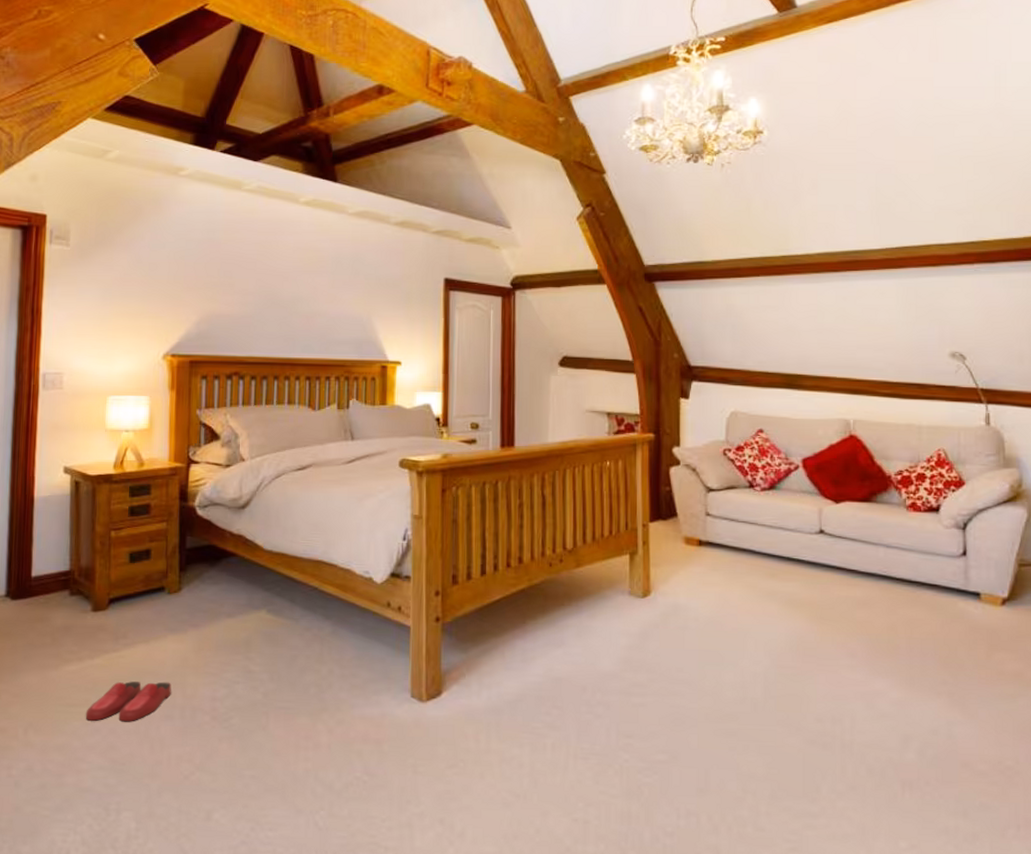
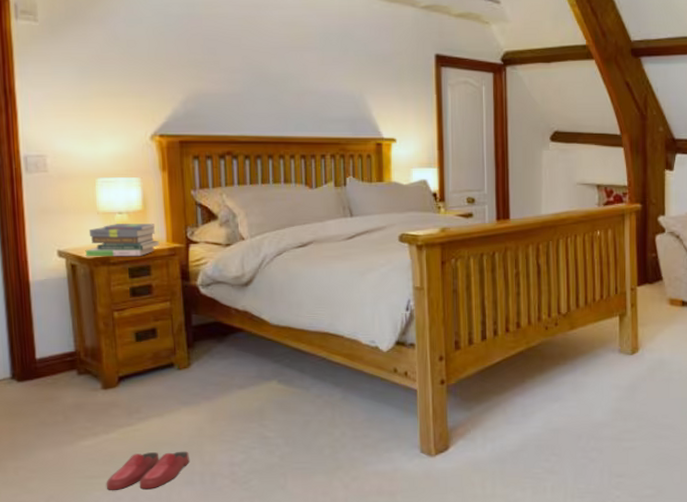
books: none [90,441,162,476] -> present [85,224,160,257]

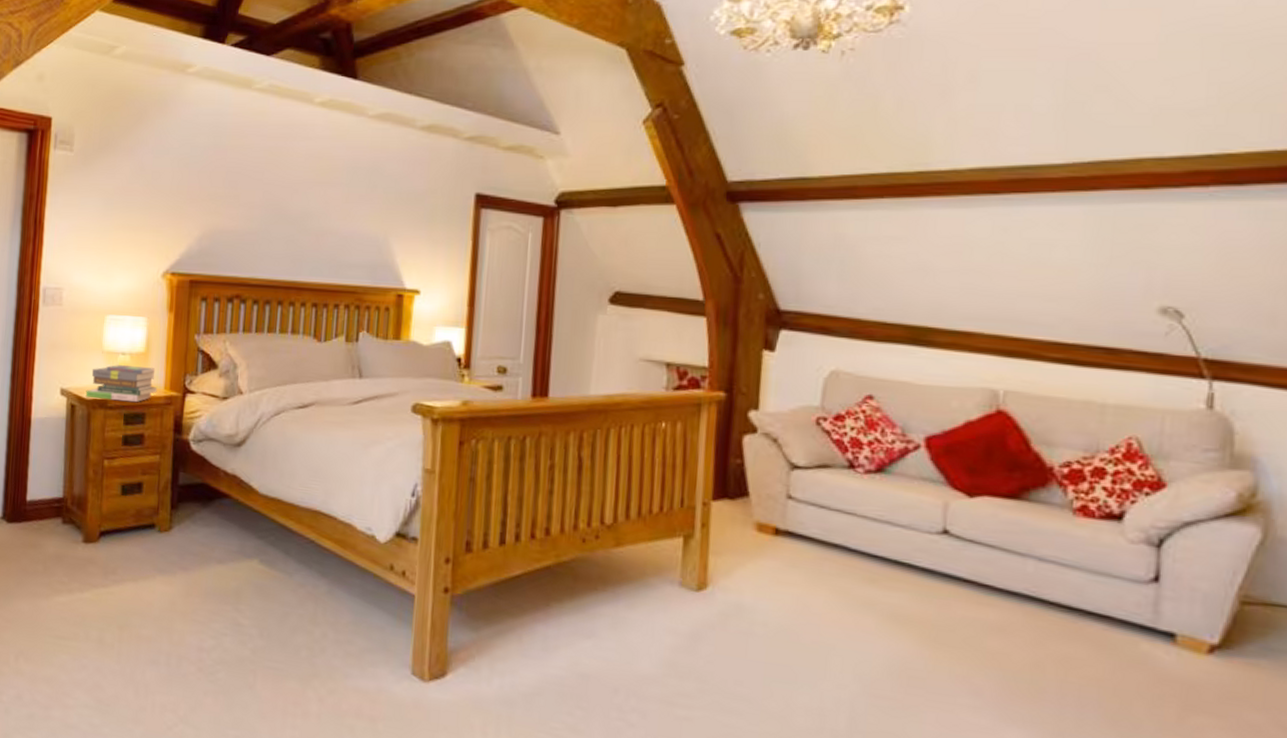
slippers: present [106,451,189,490] -> none [73,619,158,663]

